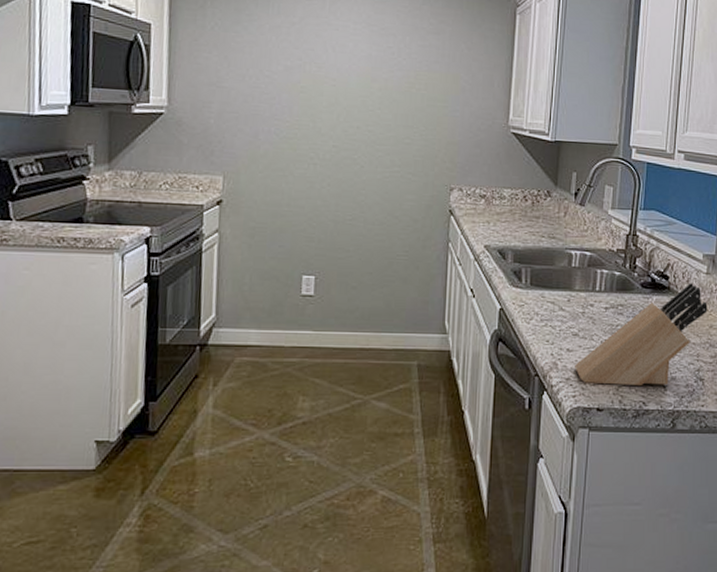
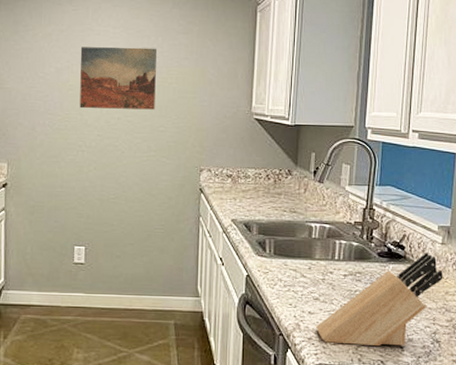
wall art: none [312,43,403,119] -> present [79,47,157,110]

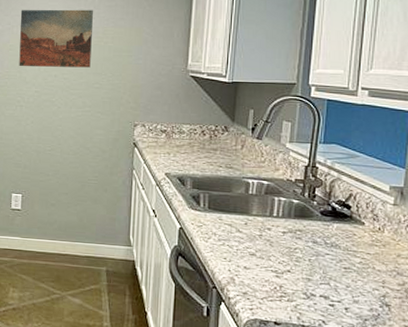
knife block: present [316,253,443,347] -> none [252,213,395,308]

